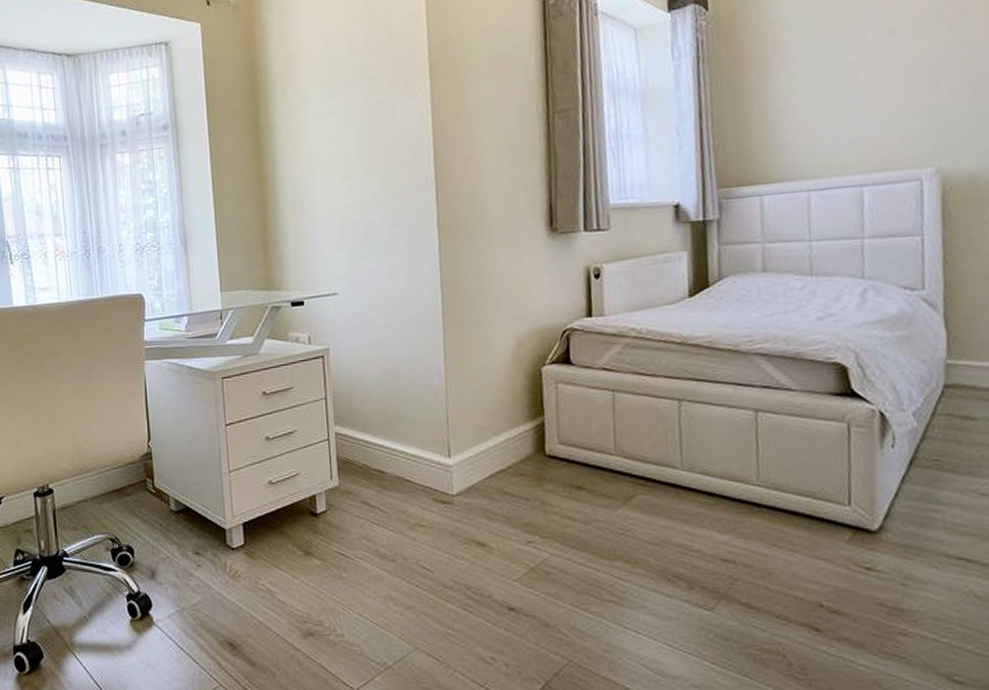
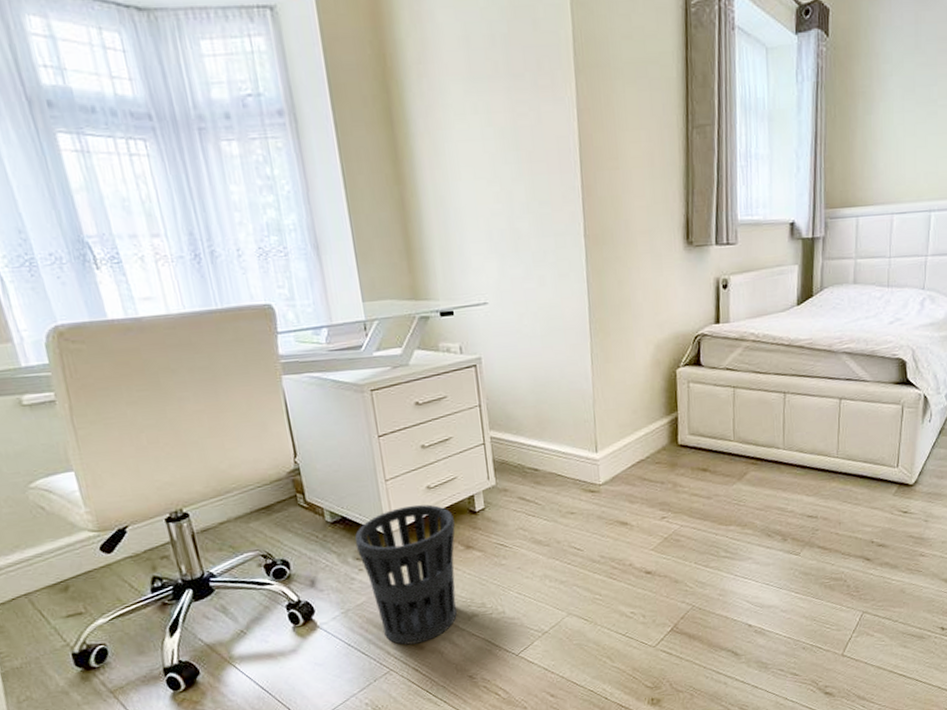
wastebasket: none [195,500,295,659] -> present [354,504,457,645]

